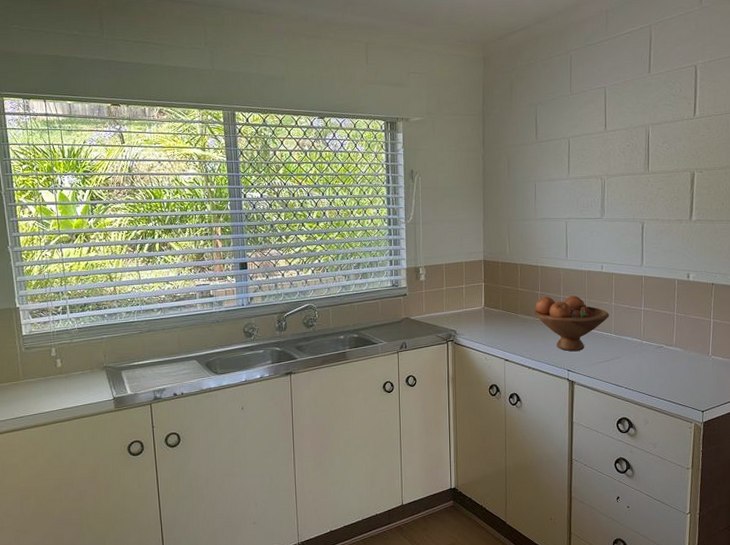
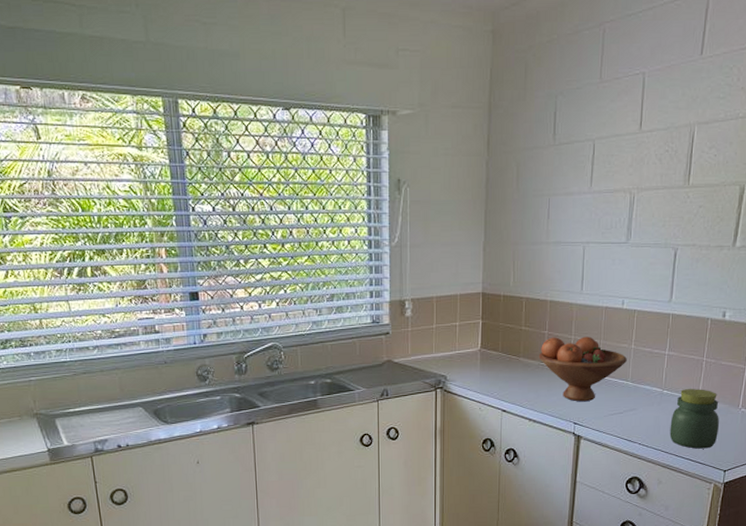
jar: none [651,339,694,392] -> present [669,389,719,449]

